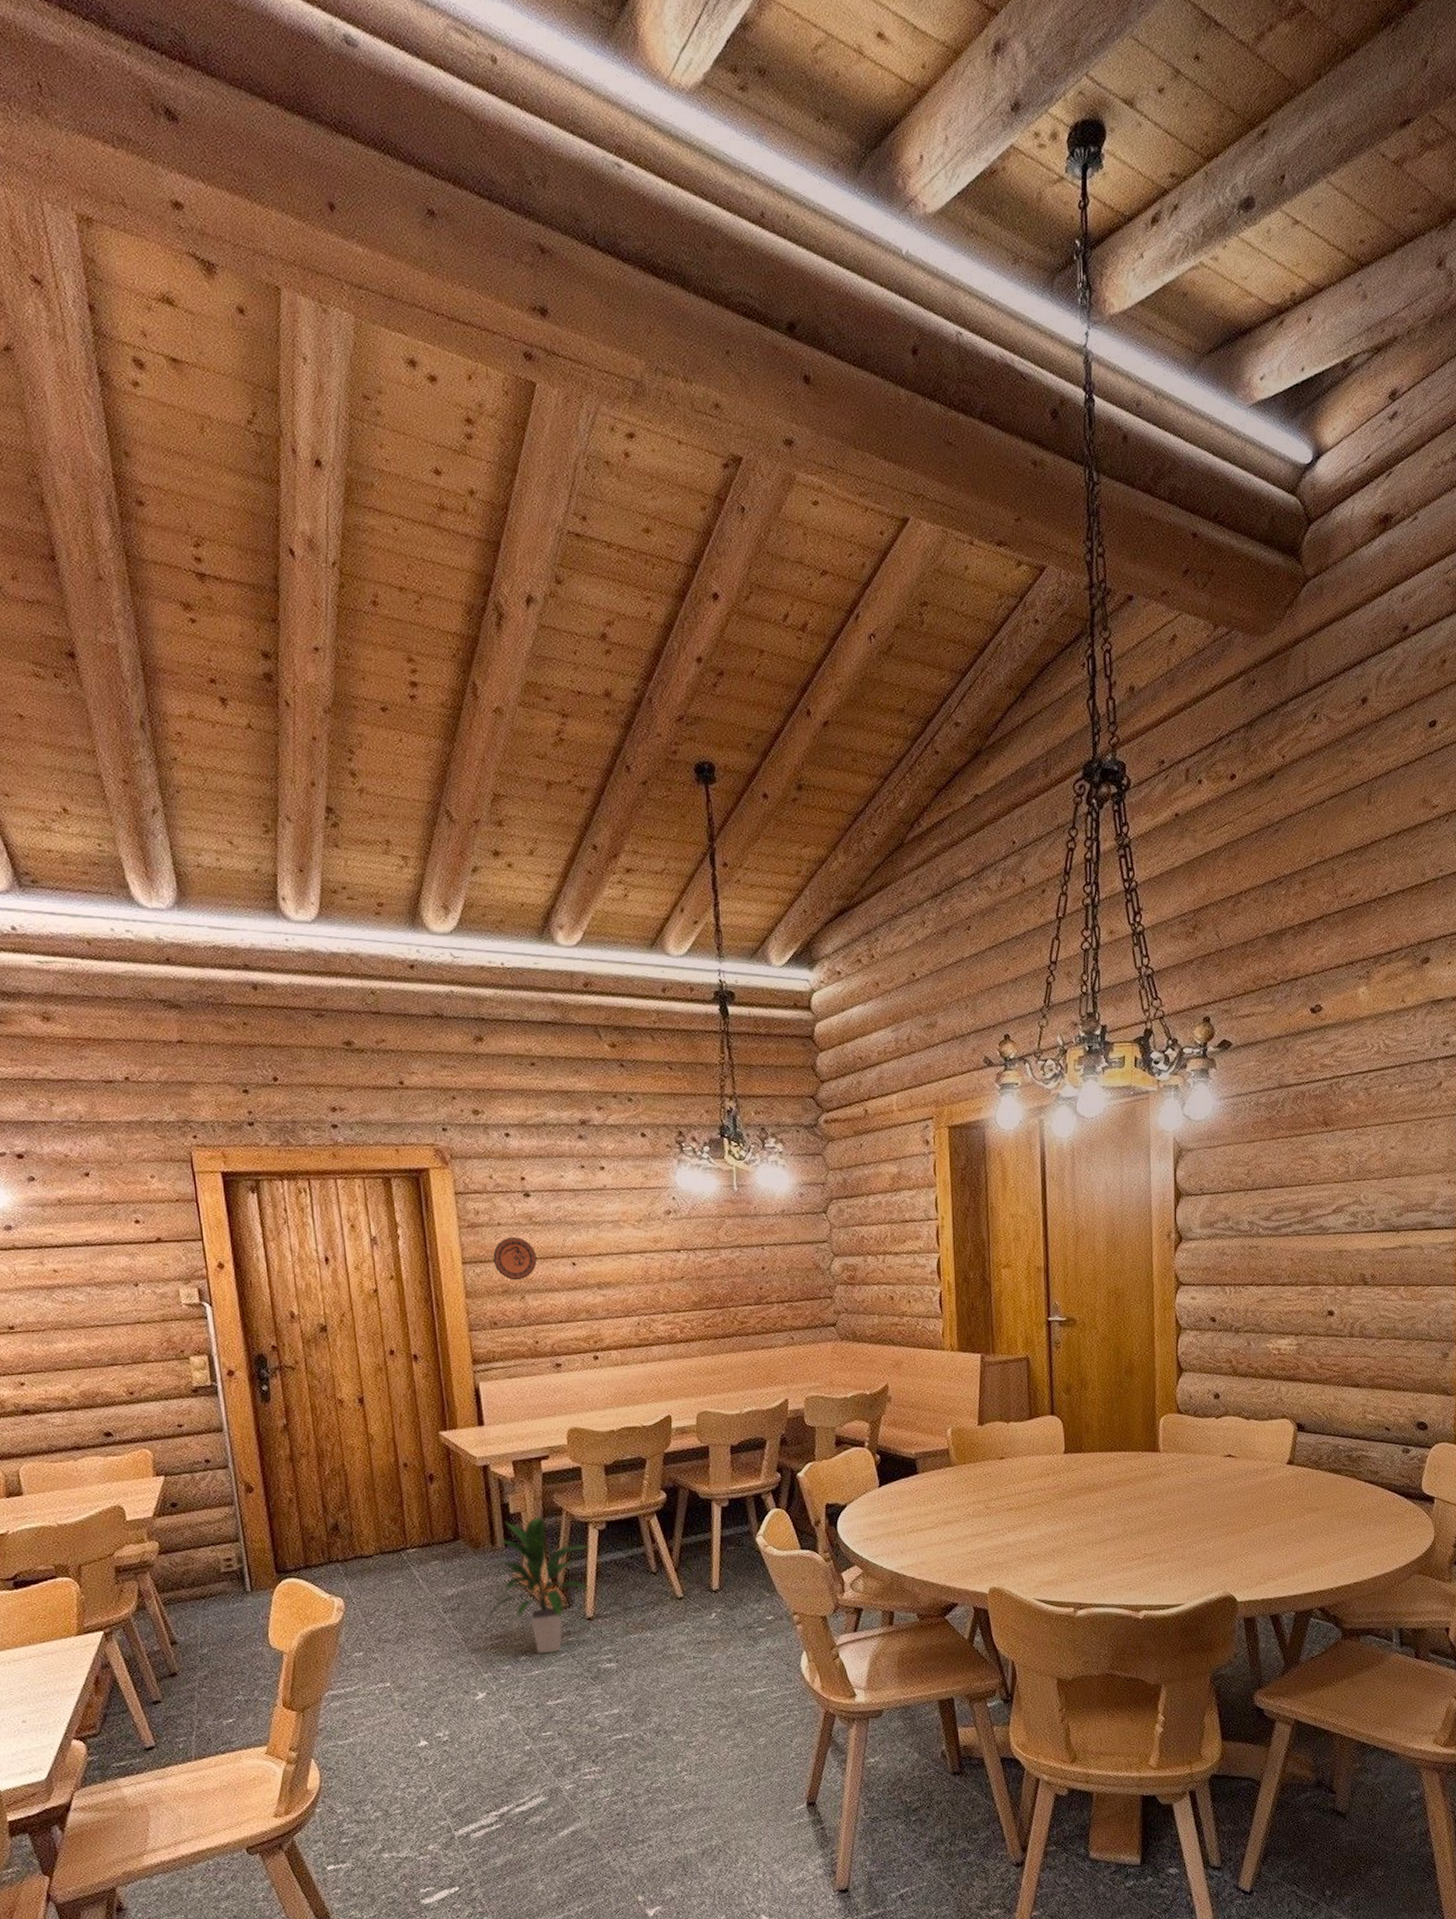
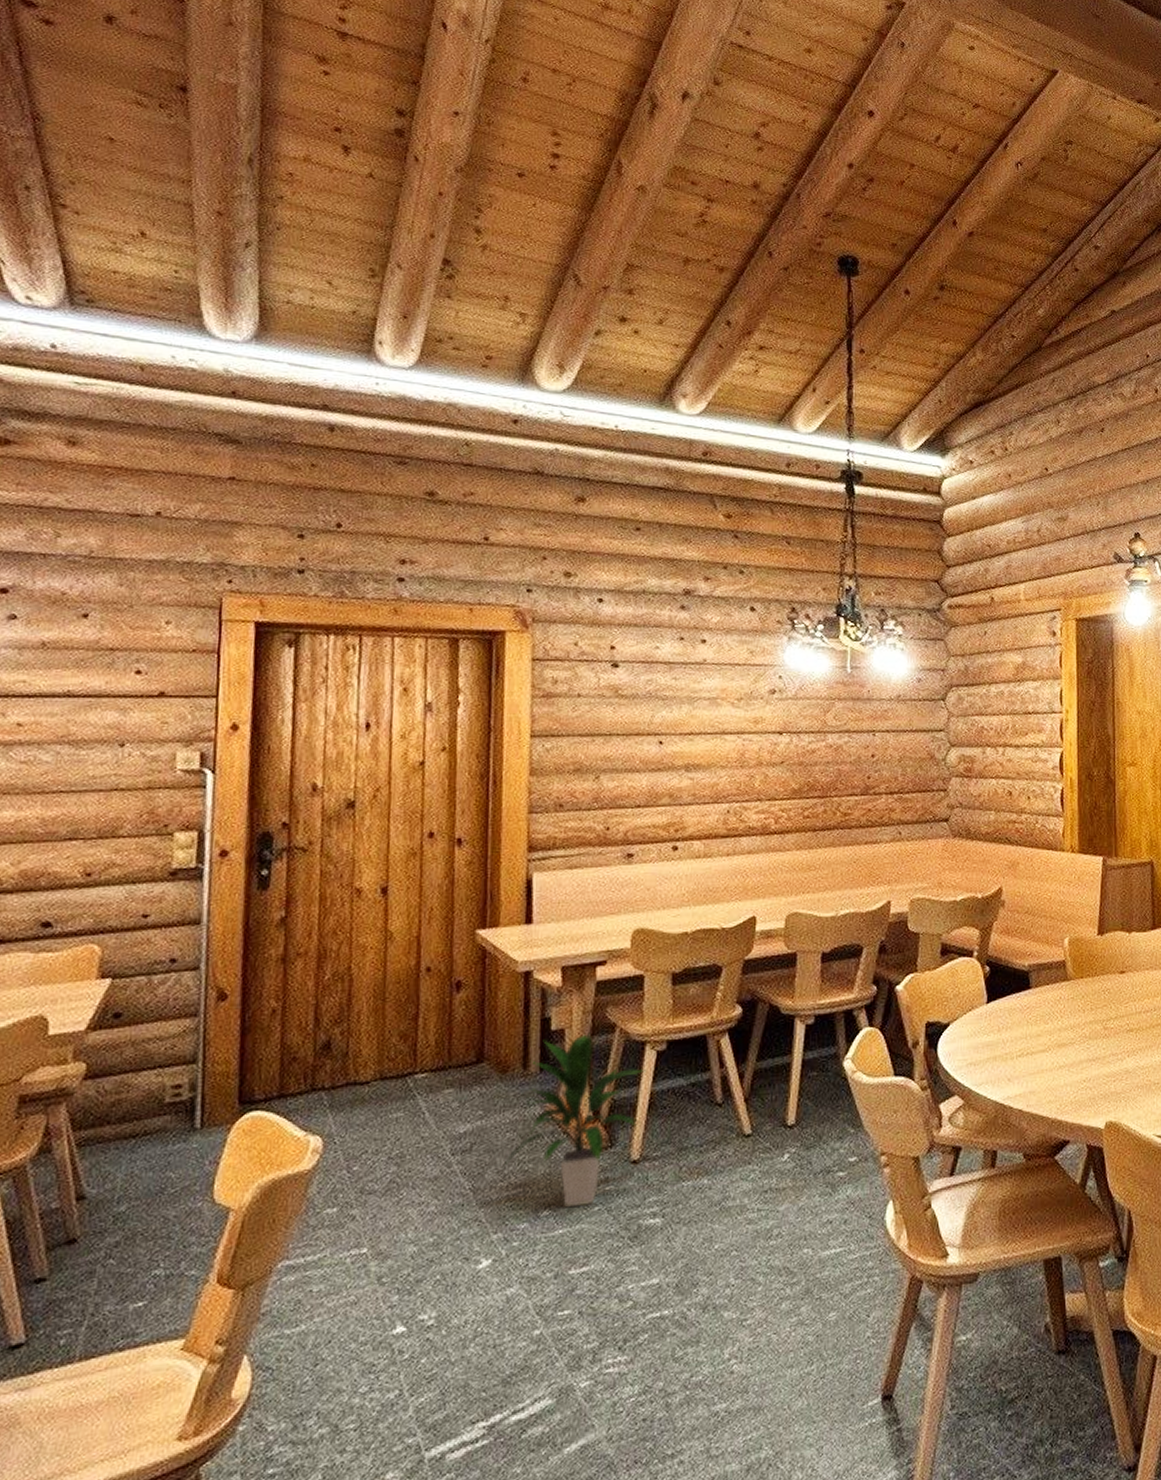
decorative plate: present [493,1238,537,1281] -> none [567,711,619,758]

